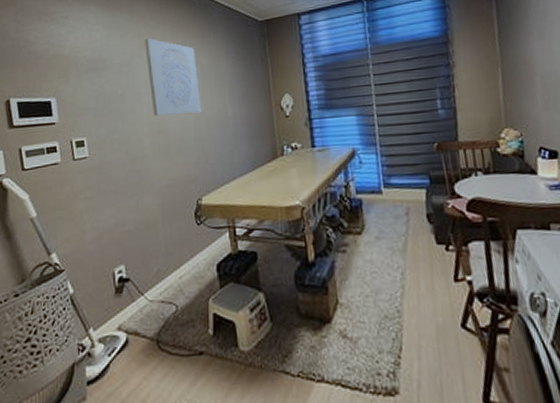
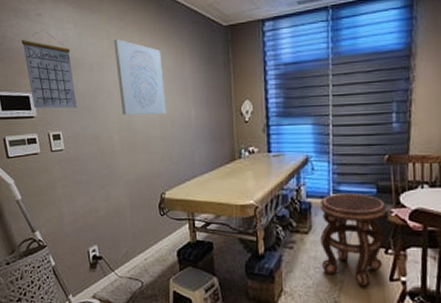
calendar: none [45,32,104,114] -> present [21,29,77,109]
side table: none [372,185,445,290] -> present [320,192,387,286]

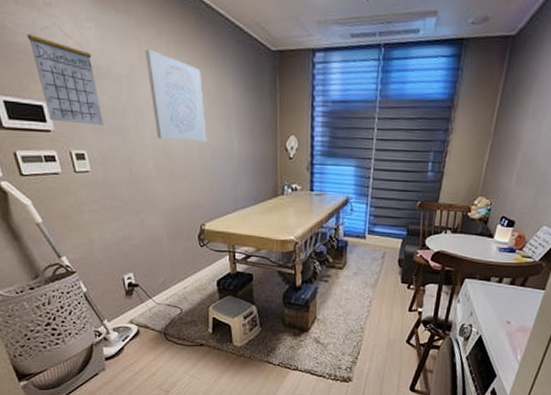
side table: present [320,192,387,286] -> none [352,233,414,316]

